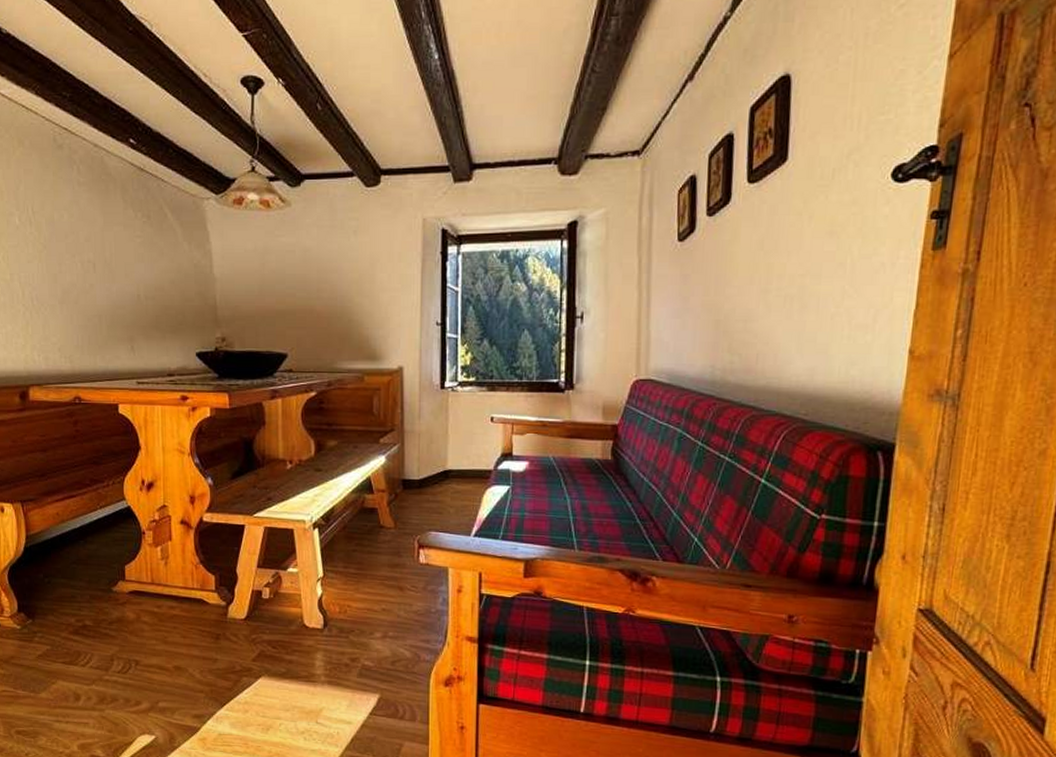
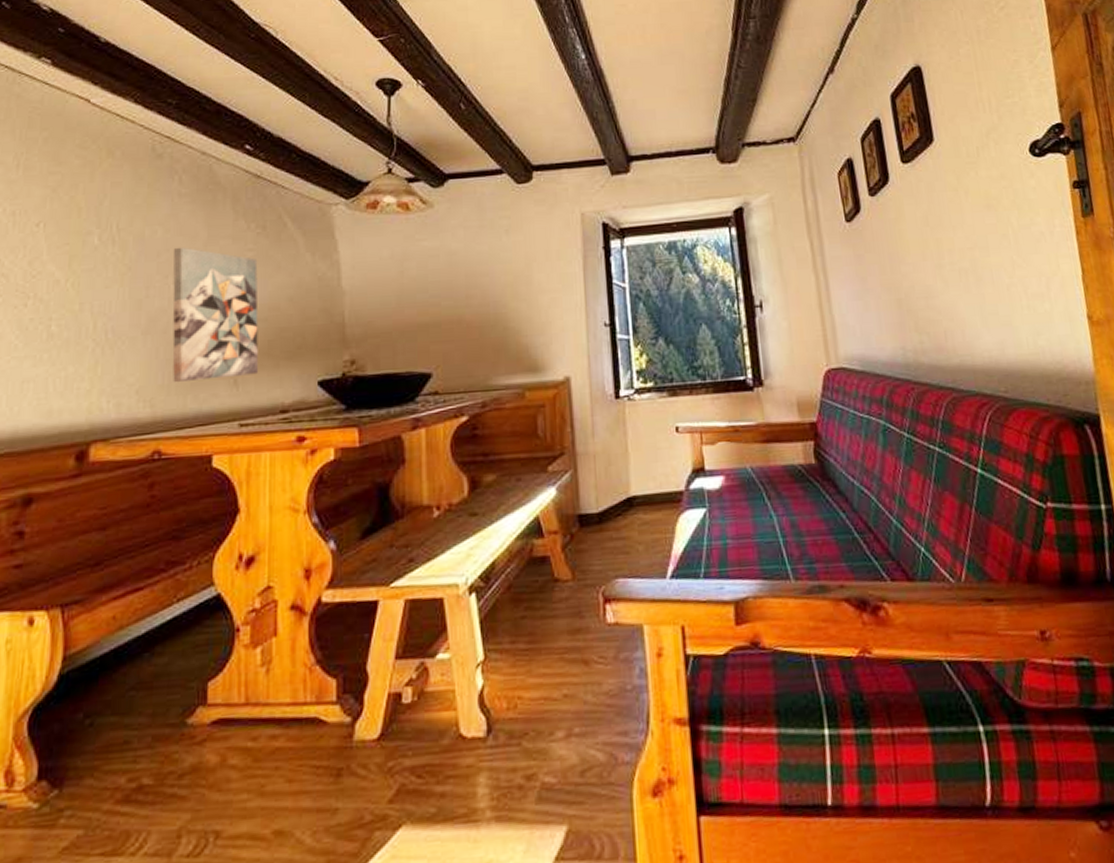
wall art: none [78,230,149,344] -> present [172,247,258,382]

